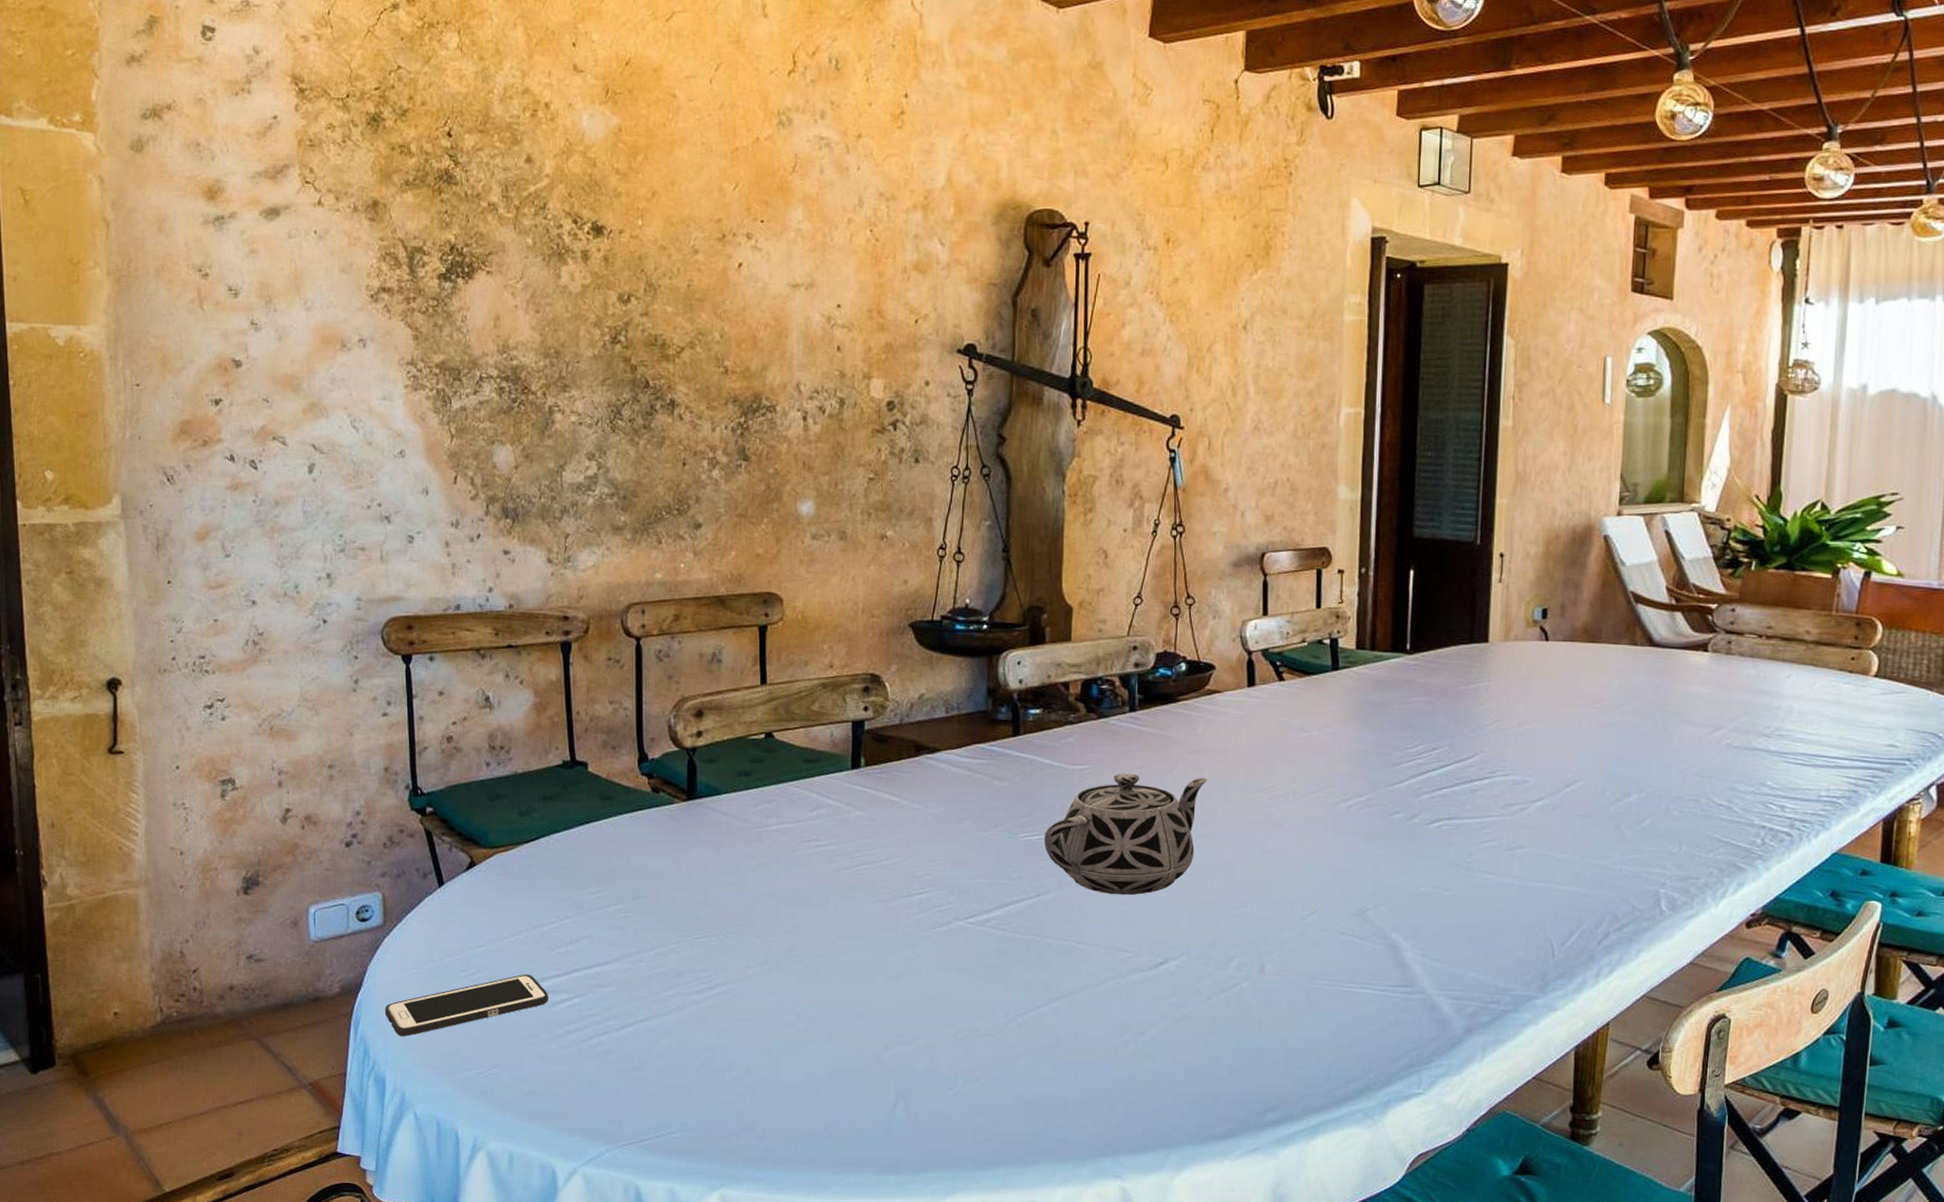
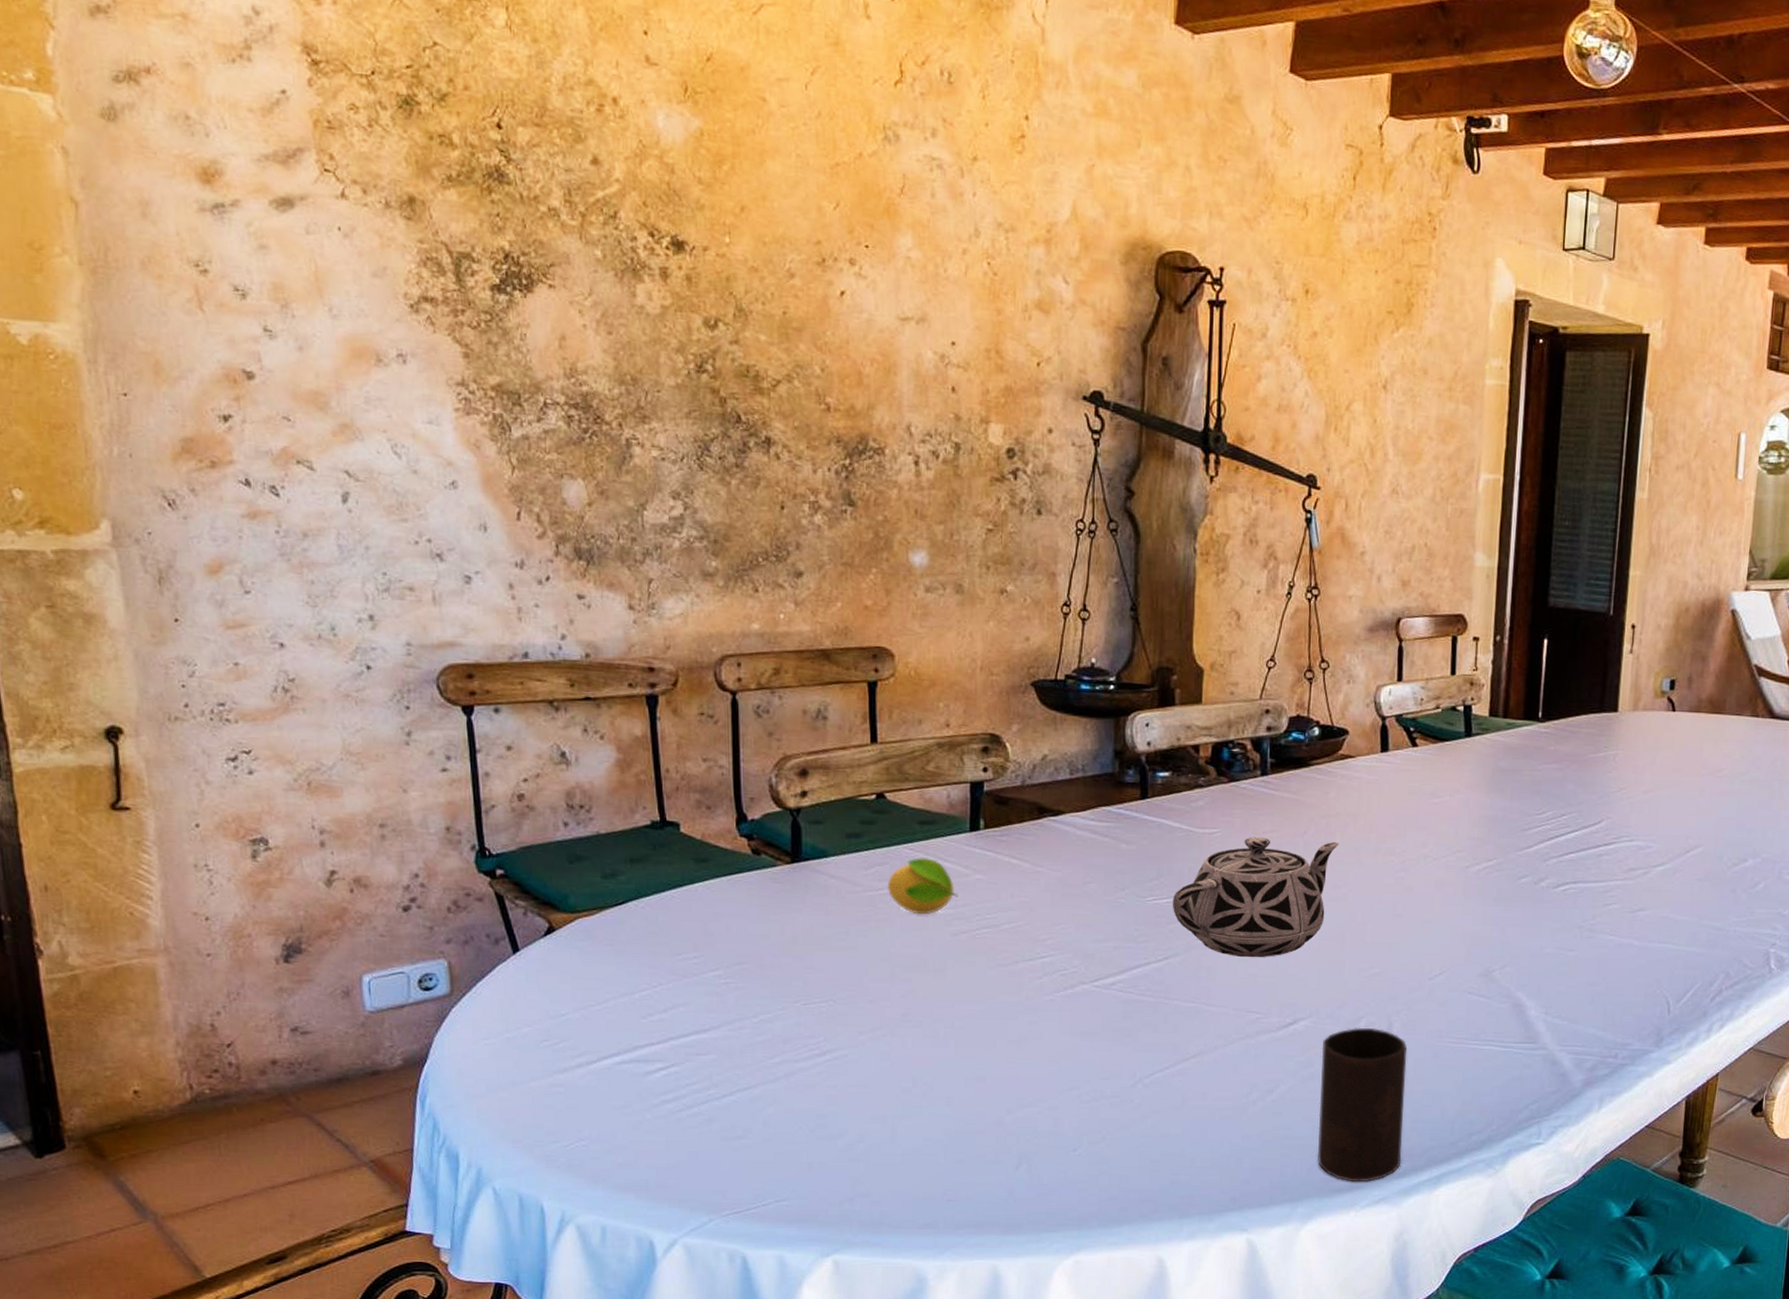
cell phone: present [384,974,548,1036] -> none [455,1044,641,1110]
fruit: none [774,794,840,851] -> present [887,856,958,915]
cup: none [1190,967,1281,1130] -> present [1317,1027,1408,1183]

